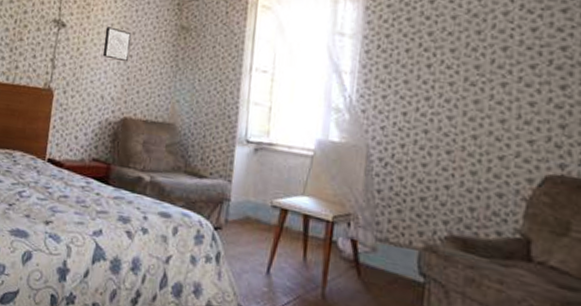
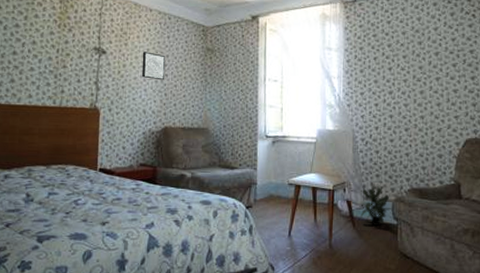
potted plant: none [368,221,418,280] -> present [359,184,392,226]

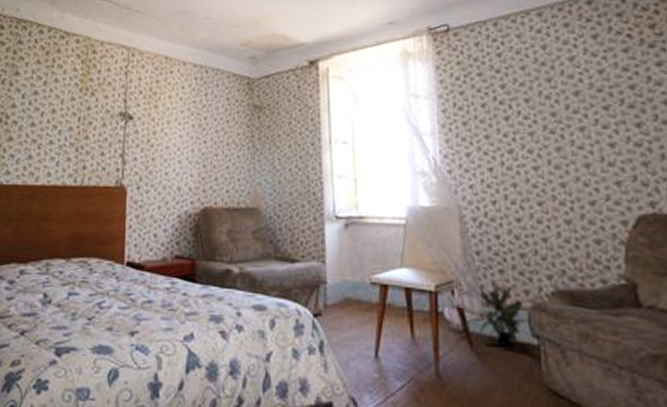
wall art: present [141,51,166,81] -> none [175,114,204,149]

